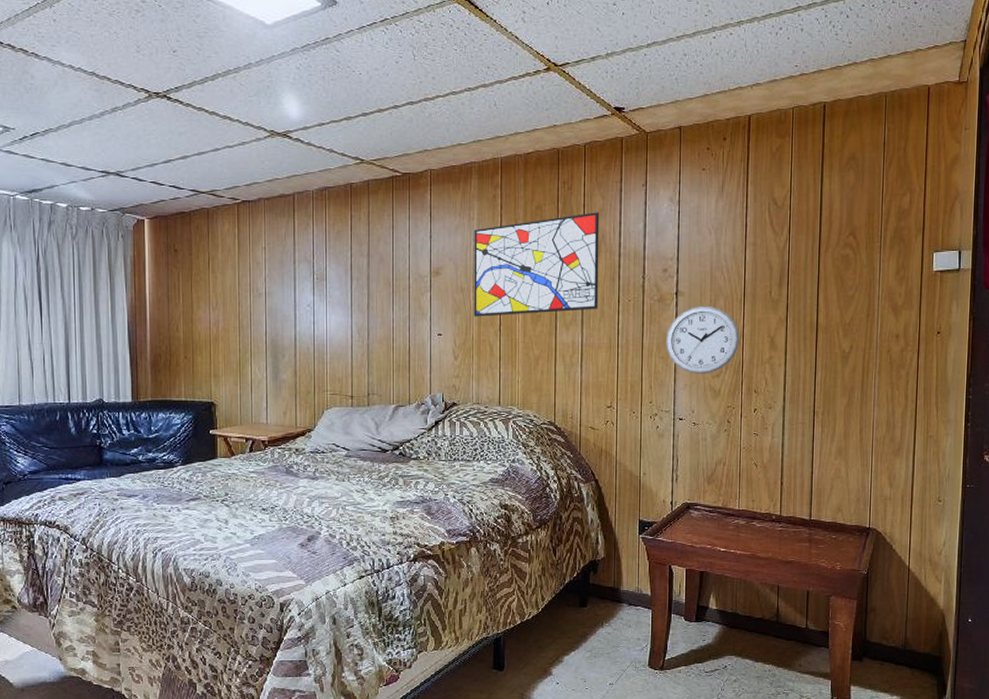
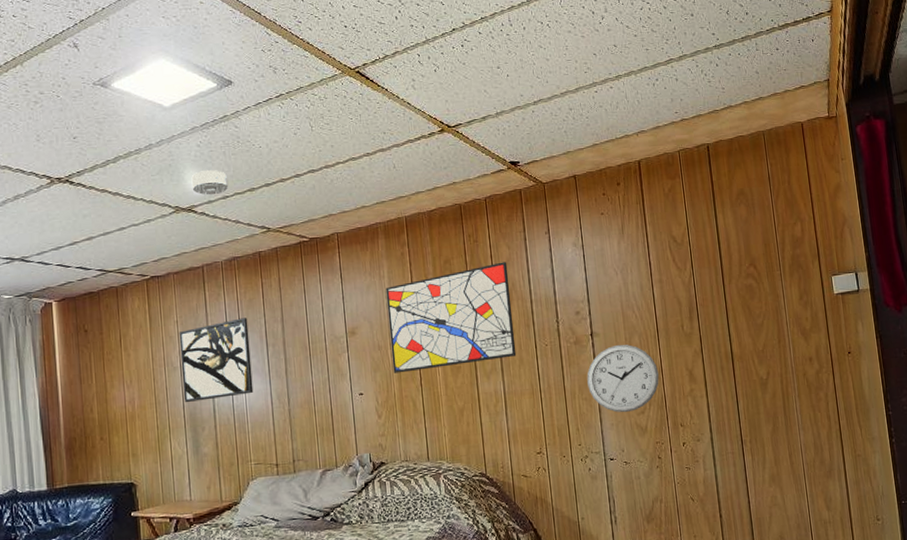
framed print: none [266,249,335,330] -> present [179,318,254,403]
smoke detector: none [288,94,326,121] -> present [191,169,229,195]

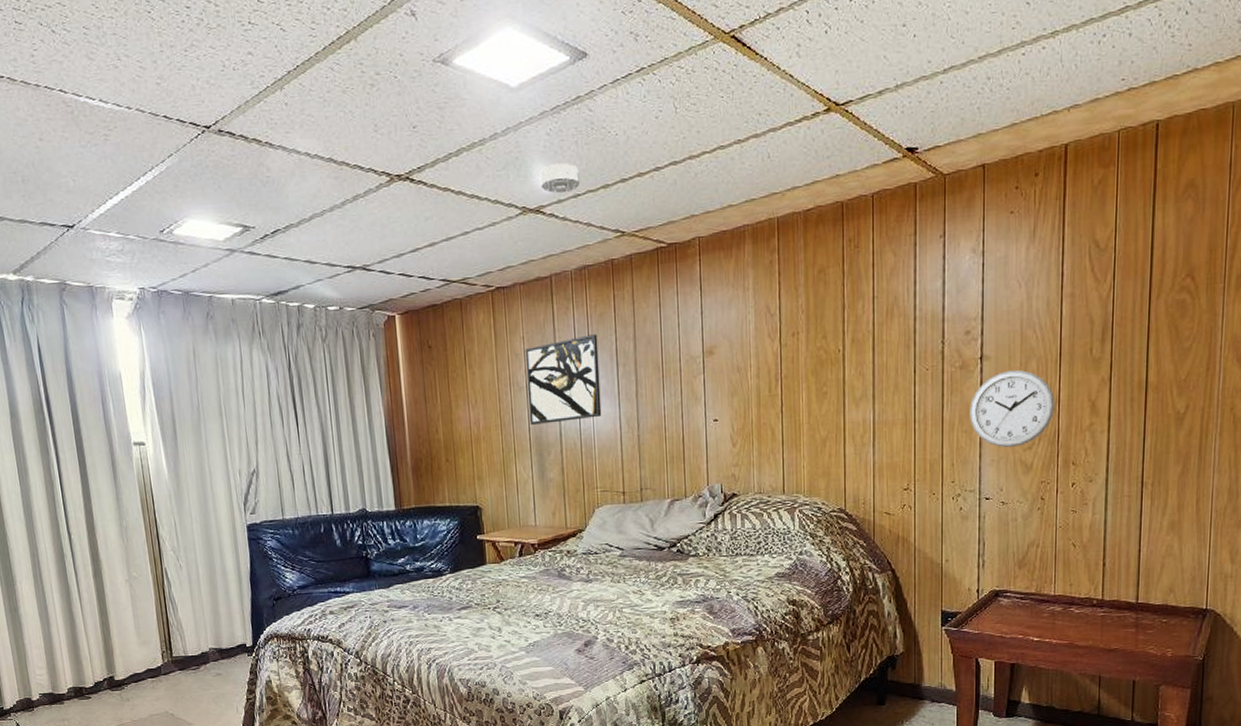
wall art: present [385,262,517,373] -> none [749,271,892,398]

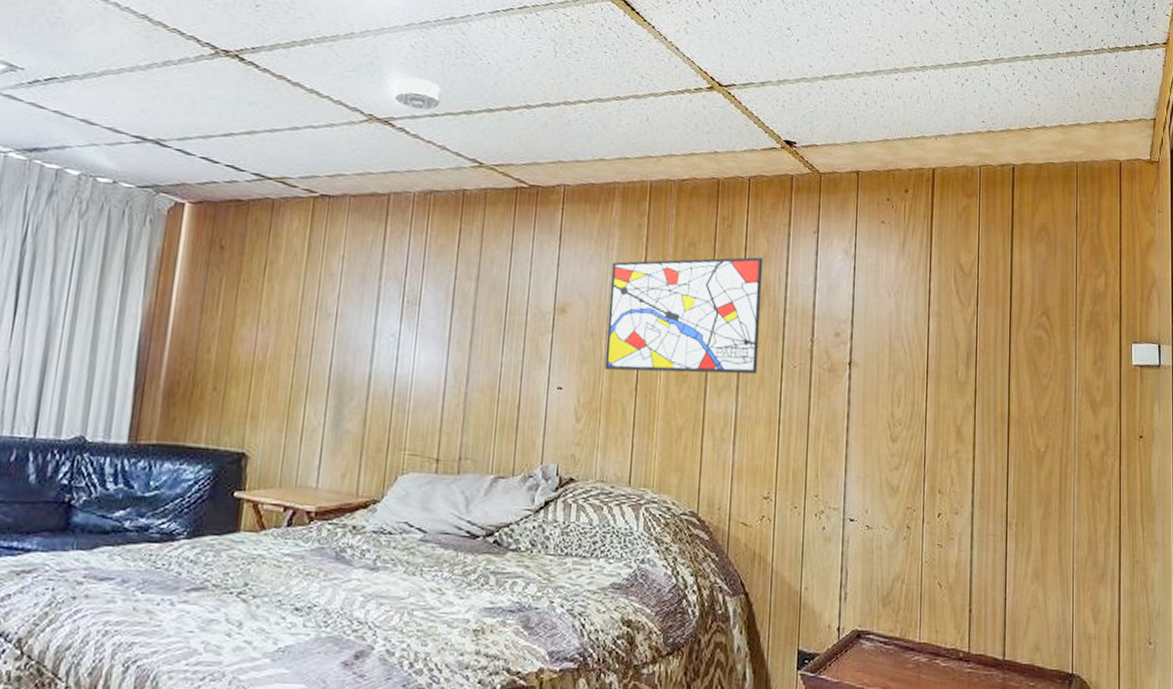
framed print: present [525,334,602,426] -> none [332,266,434,364]
wall art: none [749,271,892,398] -> present [604,257,763,375]
wall clock: present [970,369,1056,448] -> none [836,380,922,466]

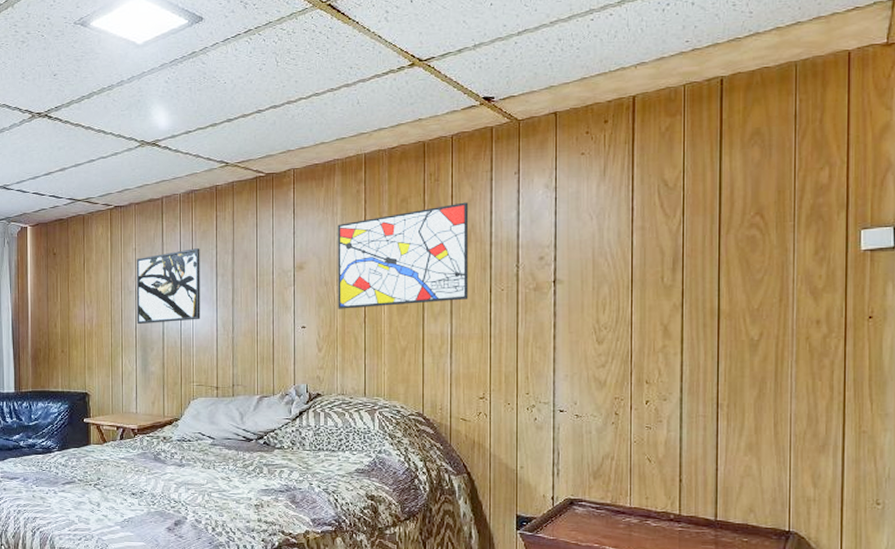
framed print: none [332,266,434,364] -> present [136,248,201,325]
smoke detector: present [394,77,442,110] -> none [157,105,192,130]

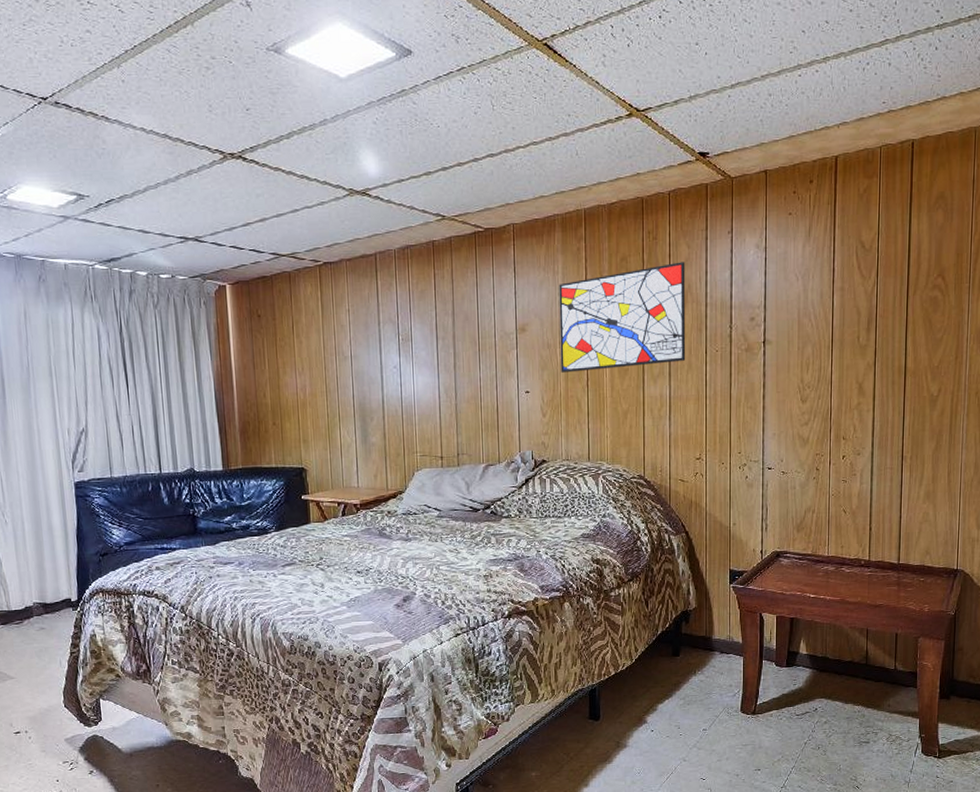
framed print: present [136,248,201,325] -> none [350,309,422,393]

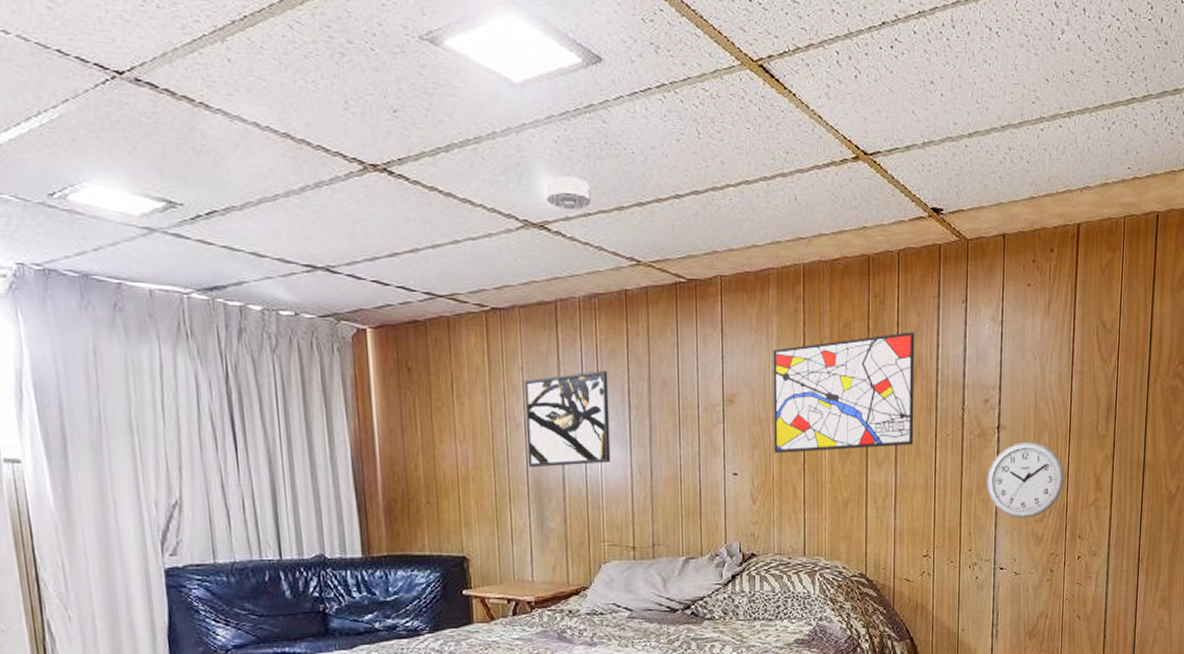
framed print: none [350,309,422,393] -> present [524,371,611,468]
smoke detector: none [366,149,405,178] -> present [545,175,592,210]
wall clock: none [754,353,828,423] -> present [987,441,1065,519]

